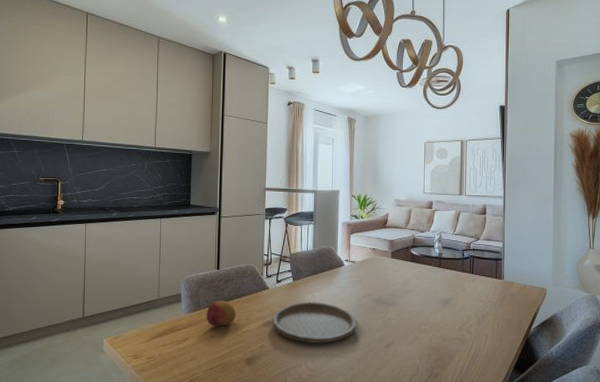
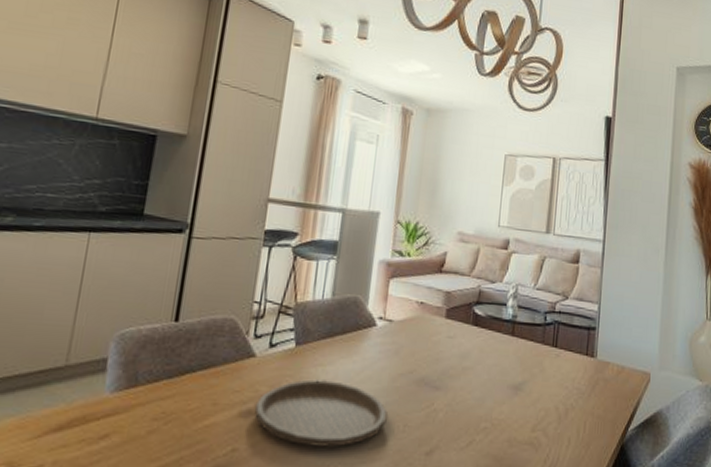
fruit: present [207,300,237,327] -> none [146,371,198,416]

